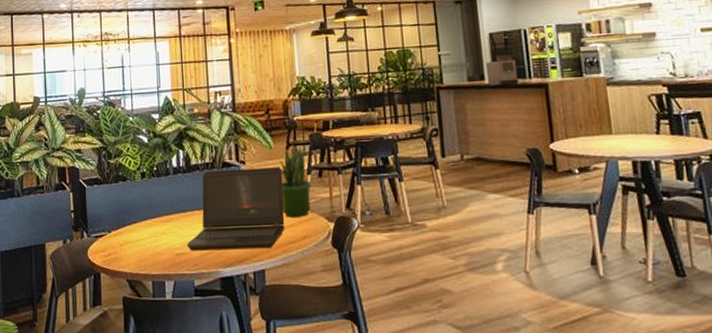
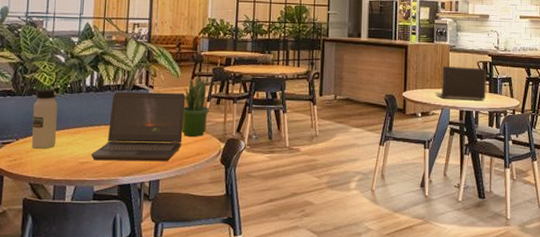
water bottle: none [122,173,149,241] -> present [31,88,58,149]
coffee machine: present [485,54,519,87] -> none [363,18,387,44]
laptop computer: none [594,103,668,148] -> present [435,66,486,101]

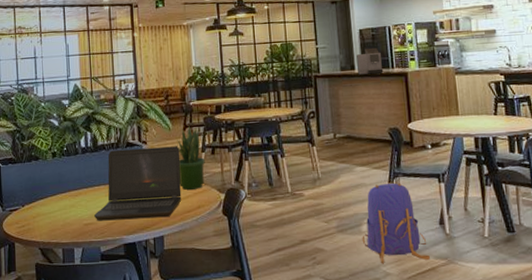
water bottle: present [31,88,58,149] -> none [34,153,60,214]
backpack: none [349,146,408,219] -> present [362,183,430,263]
coffee machine: none [363,18,387,44] -> present [355,47,384,76]
laptop computer: present [435,66,486,101] -> none [444,89,503,127]

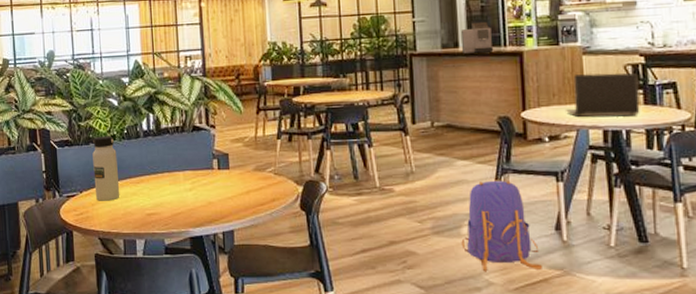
water bottle: none [34,153,60,214] -> present [92,135,120,201]
laptop computer: present [94,146,182,221] -> none [158,131,254,212]
planter: present [175,126,205,190] -> none [247,109,281,180]
laptop computer: none [444,89,503,127] -> present [566,73,640,117]

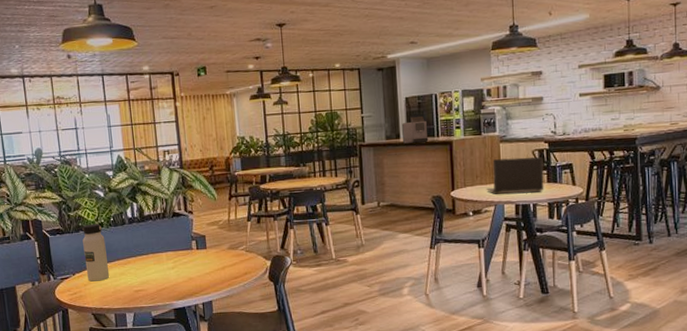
backpack: present [461,181,542,271] -> none [403,249,467,323]

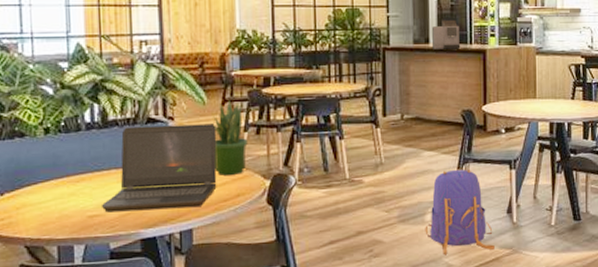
water bottle: present [82,223,110,282] -> none [18,128,54,204]
laptop computer: none [144,215,229,288] -> present [102,124,217,213]
planter: none [221,196,251,257] -> present [210,100,248,175]
backpack: none [403,249,467,323] -> present [425,170,495,254]
laptop computer: present [486,157,544,194] -> none [520,72,580,111]

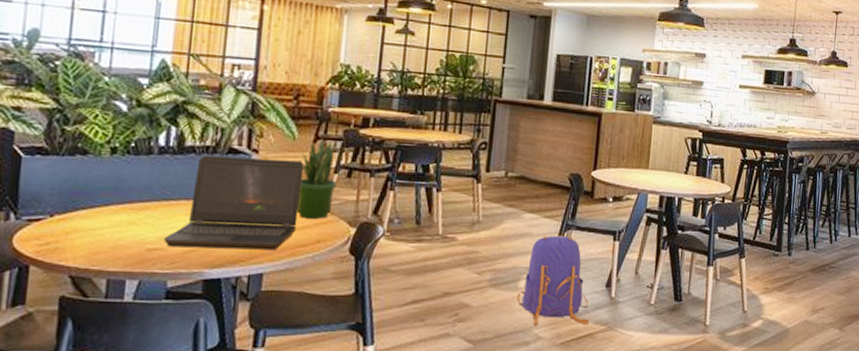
coffee machine: present [431,19,461,51] -> none [545,77,577,111]

